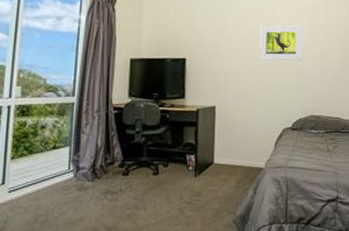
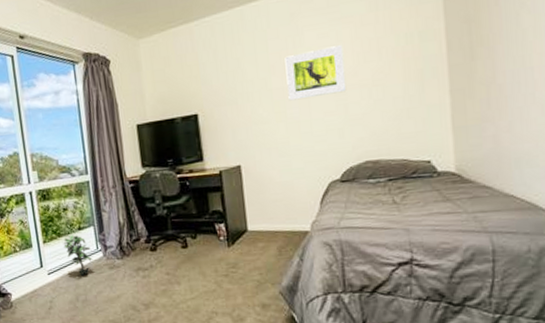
potted plant: none [33,148,62,195] -> present [62,229,93,275]

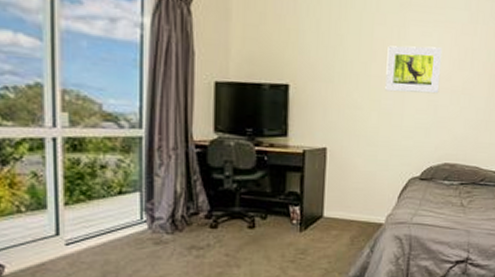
potted plant: present [62,229,93,275] -> none [94,193,134,249]

